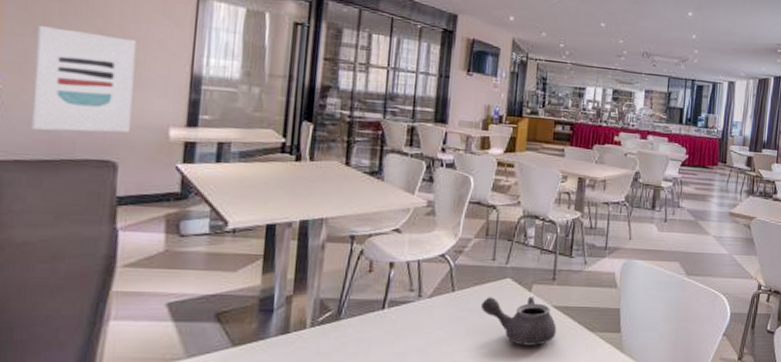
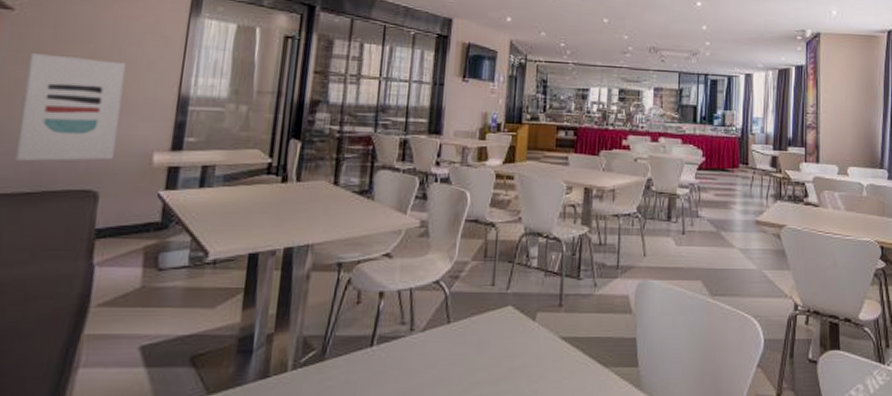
teapot: present [481,296,557,346] -> none [480,326,565,385]

